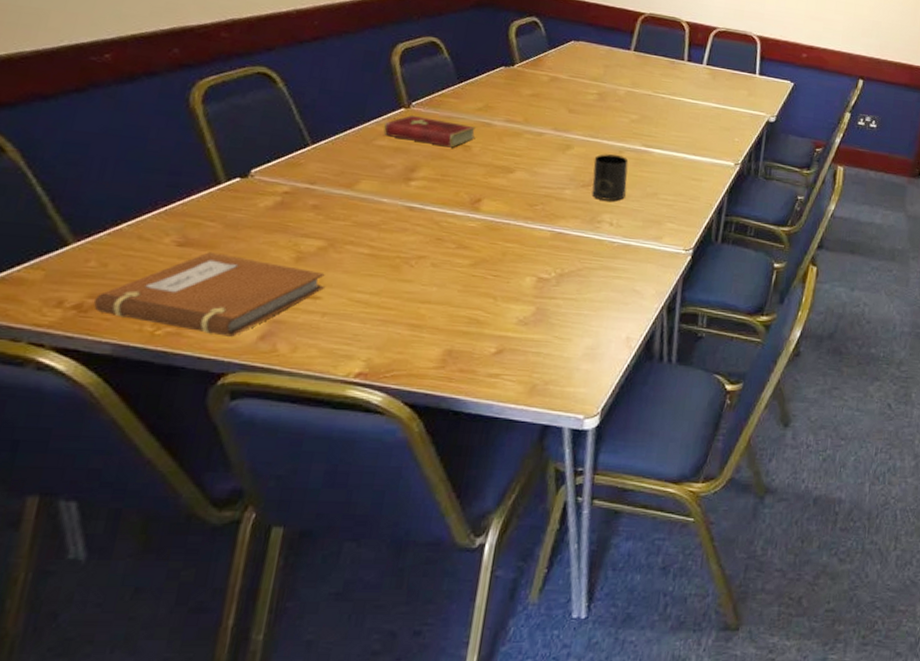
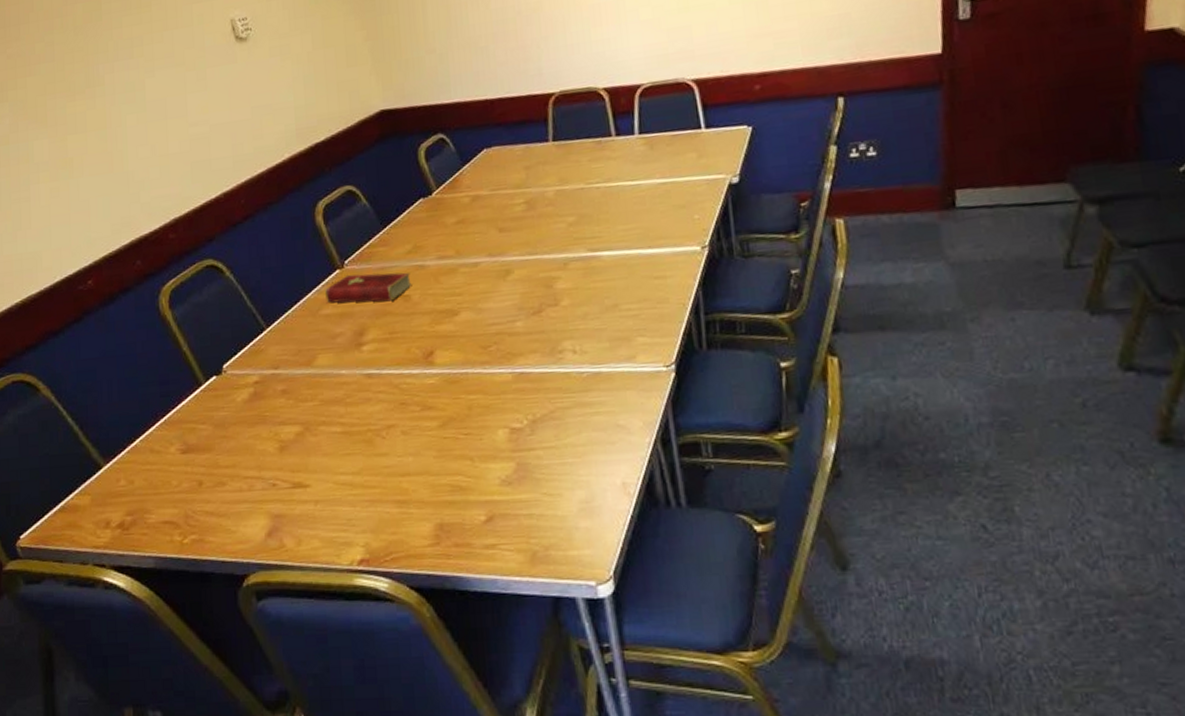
notebook: present [94,252,326,337] -> none [132,454,312,537]
mug: present [592,154,629,201] -> none [538,268,582,326]

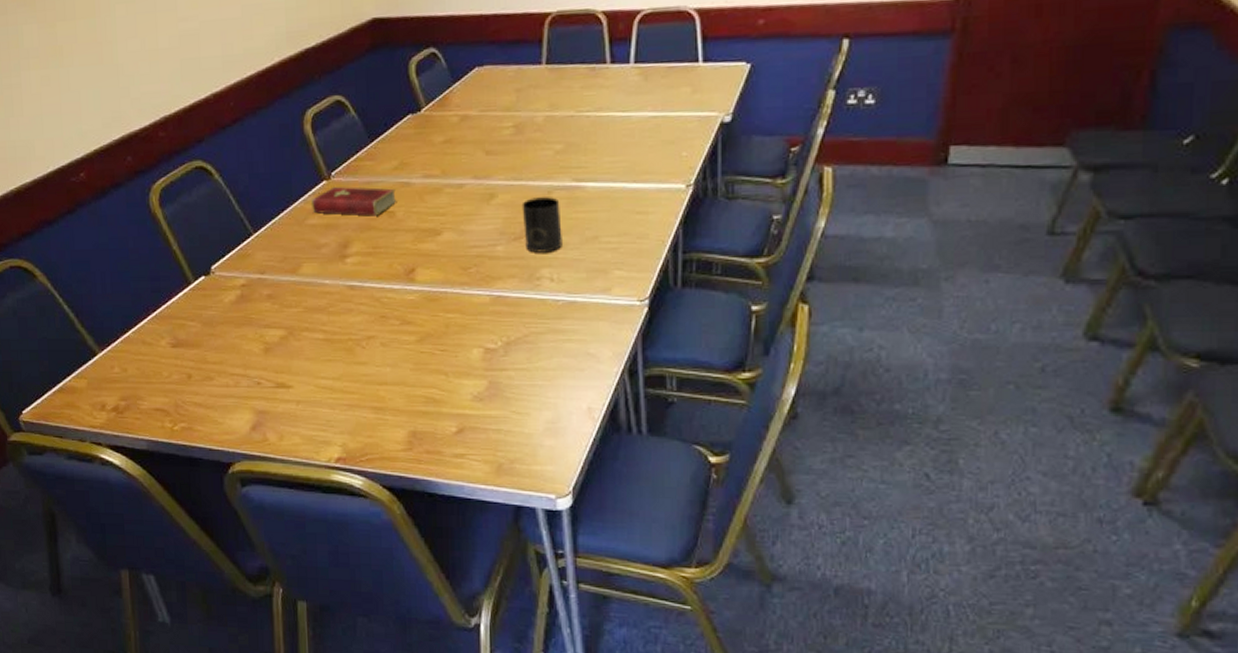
mug: none [538,268,582,326] -> present [522,197,562,253]

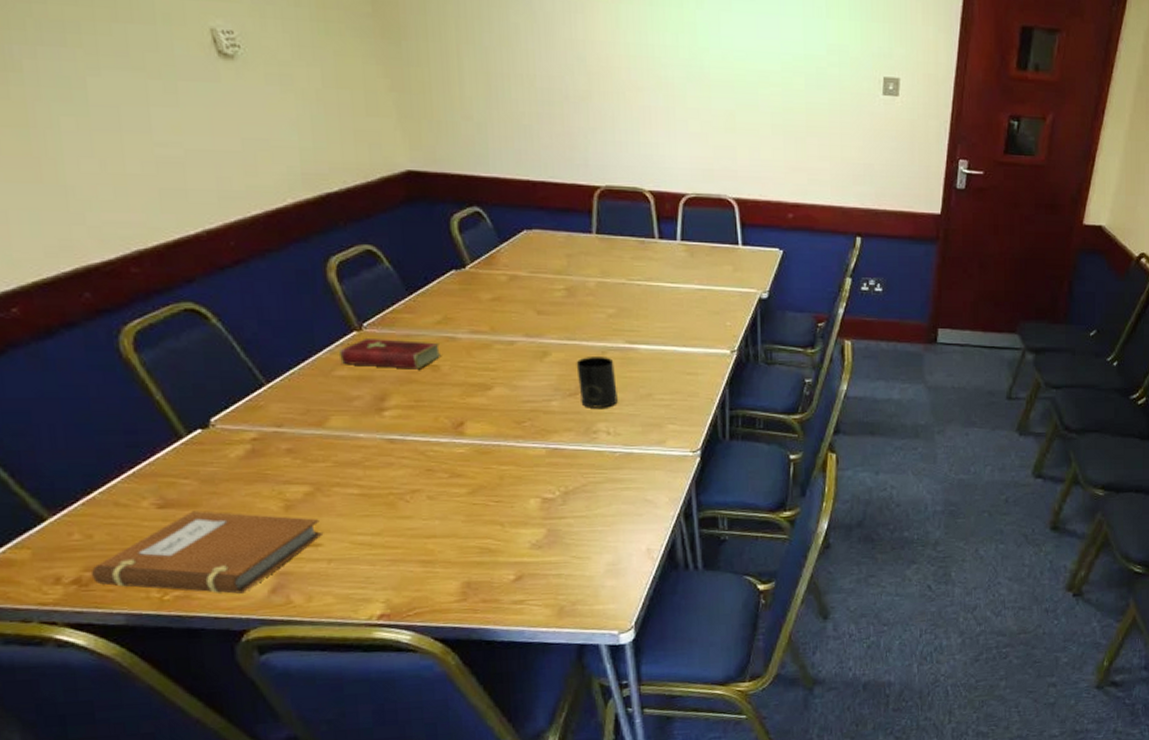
notebook: none [126,351,294,429] -> present [92,511,324,594]

